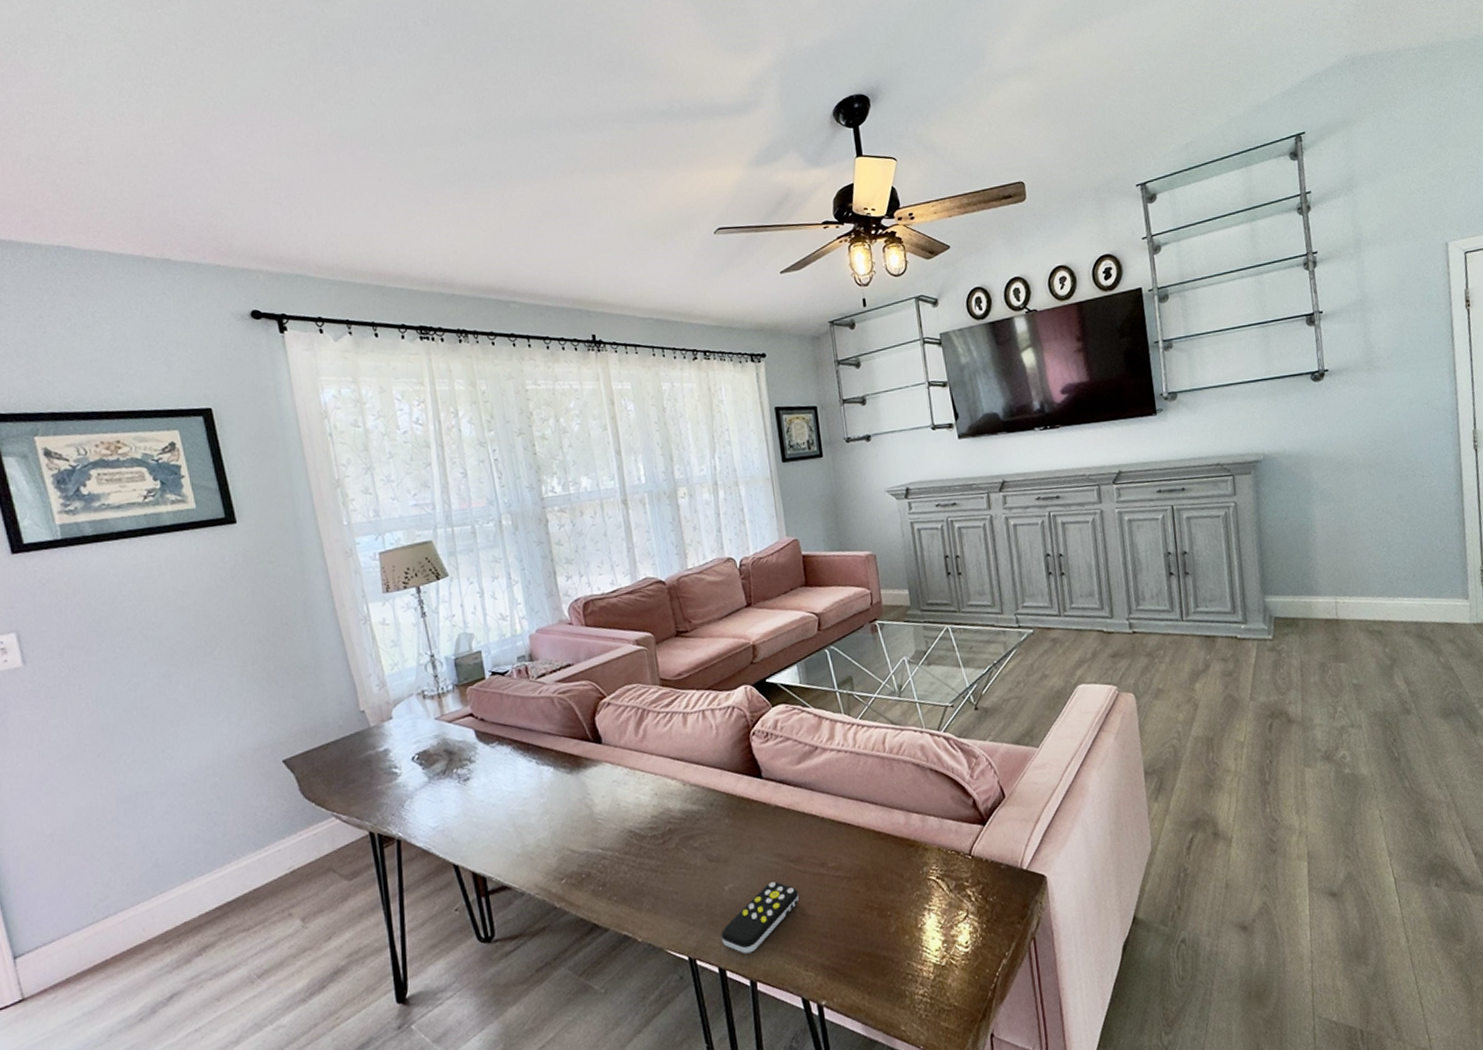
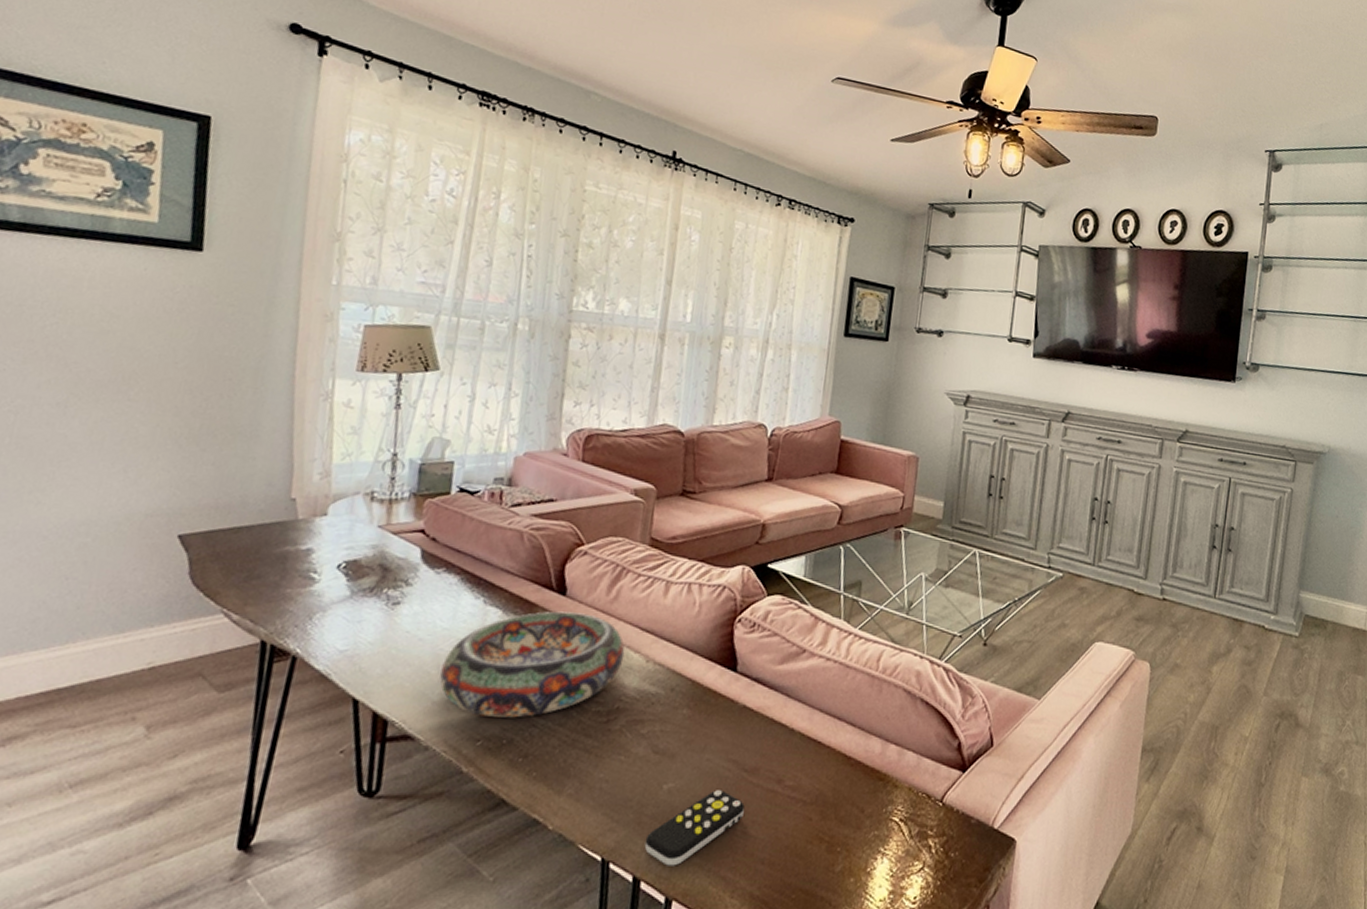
decorative bowl: none [517,755,664,859] -> present [440,611,625,718]

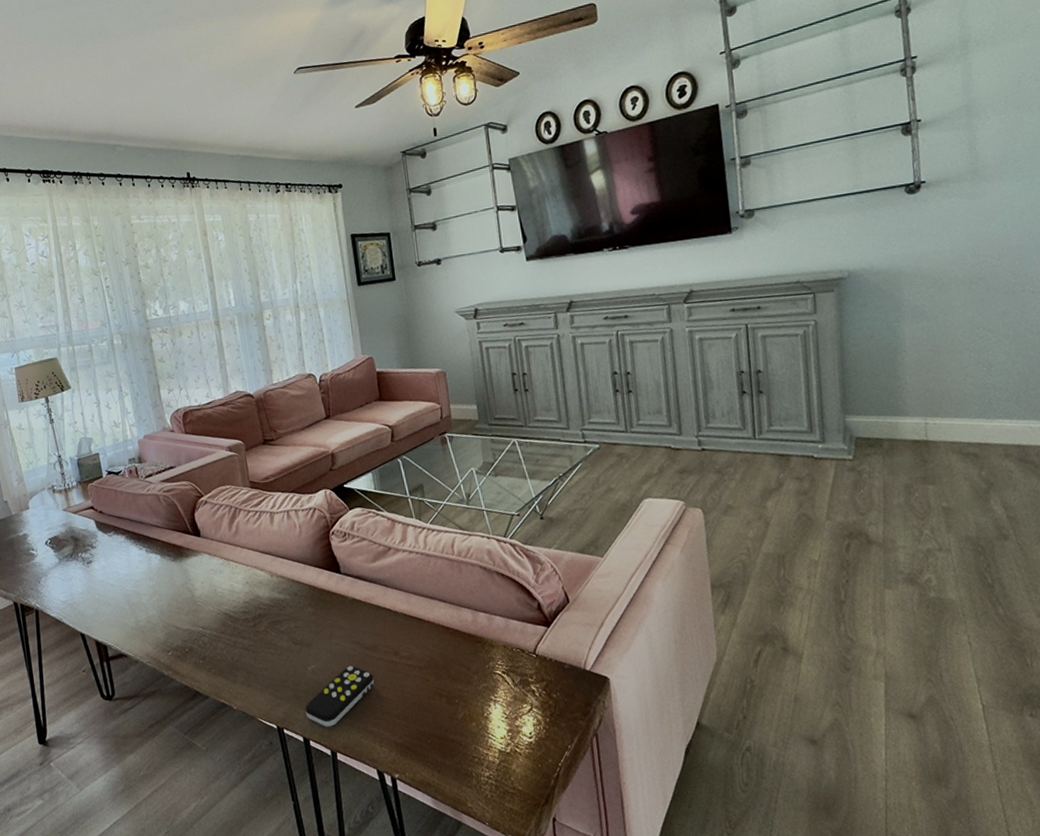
decorative bowl: present [440,611,625,718] -> none [131,547,254,634]

